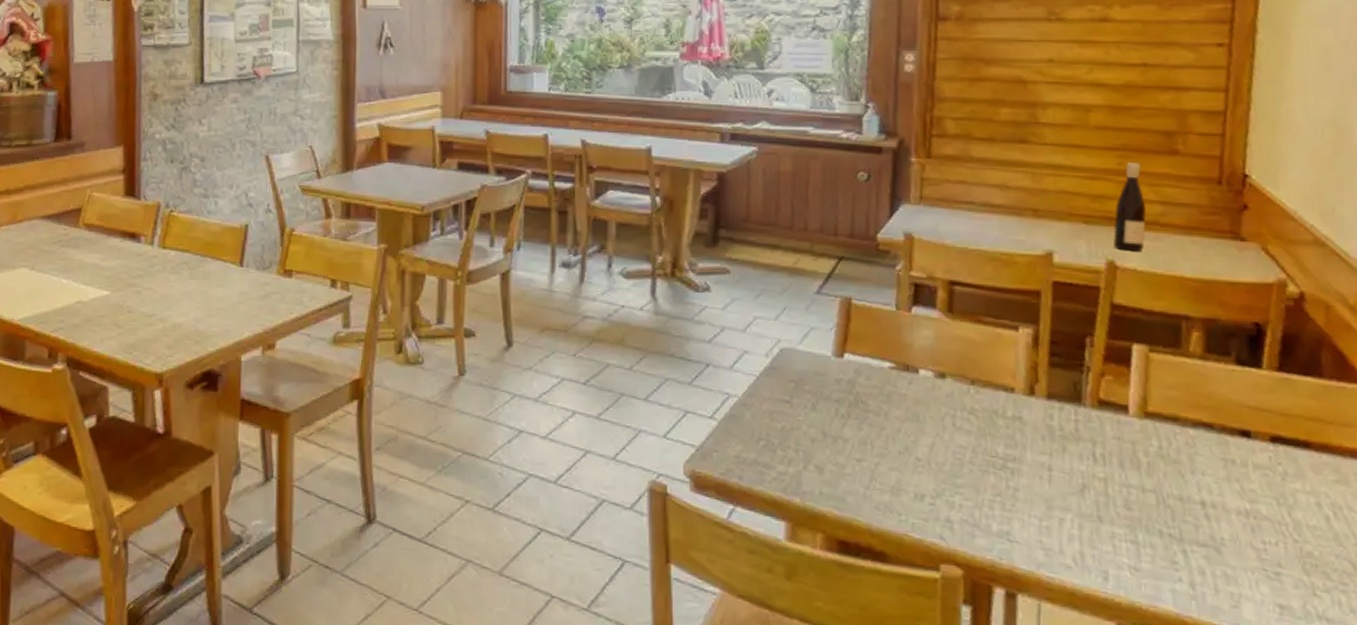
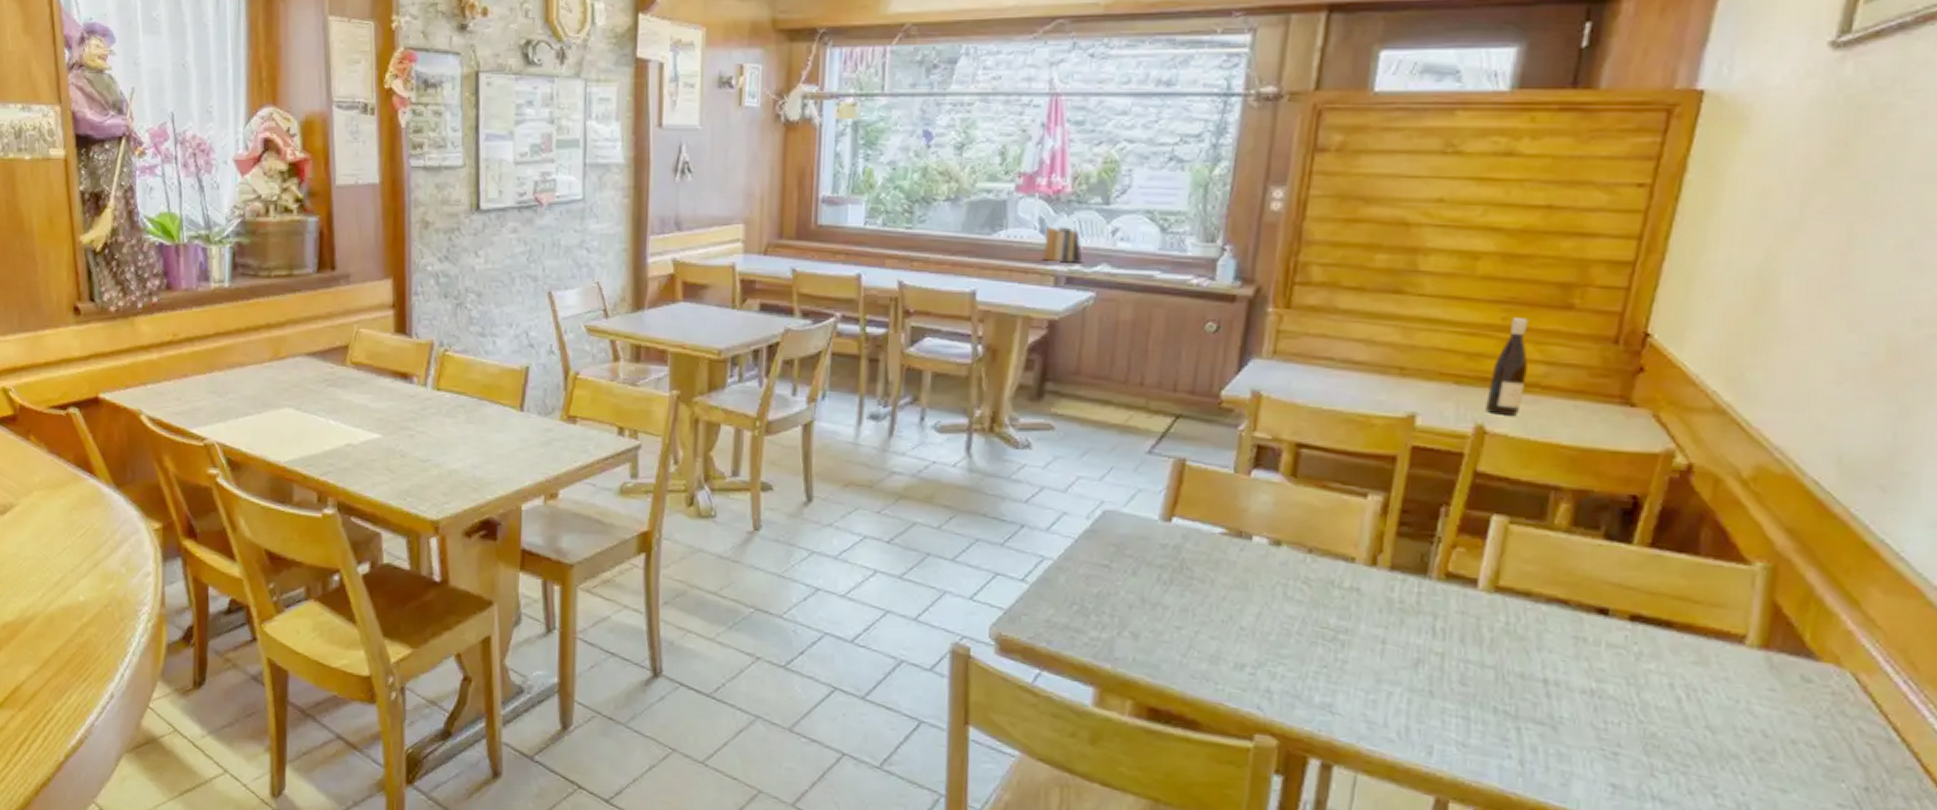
books: none [709,89,744,121] -> present [1044,226,1083,263]

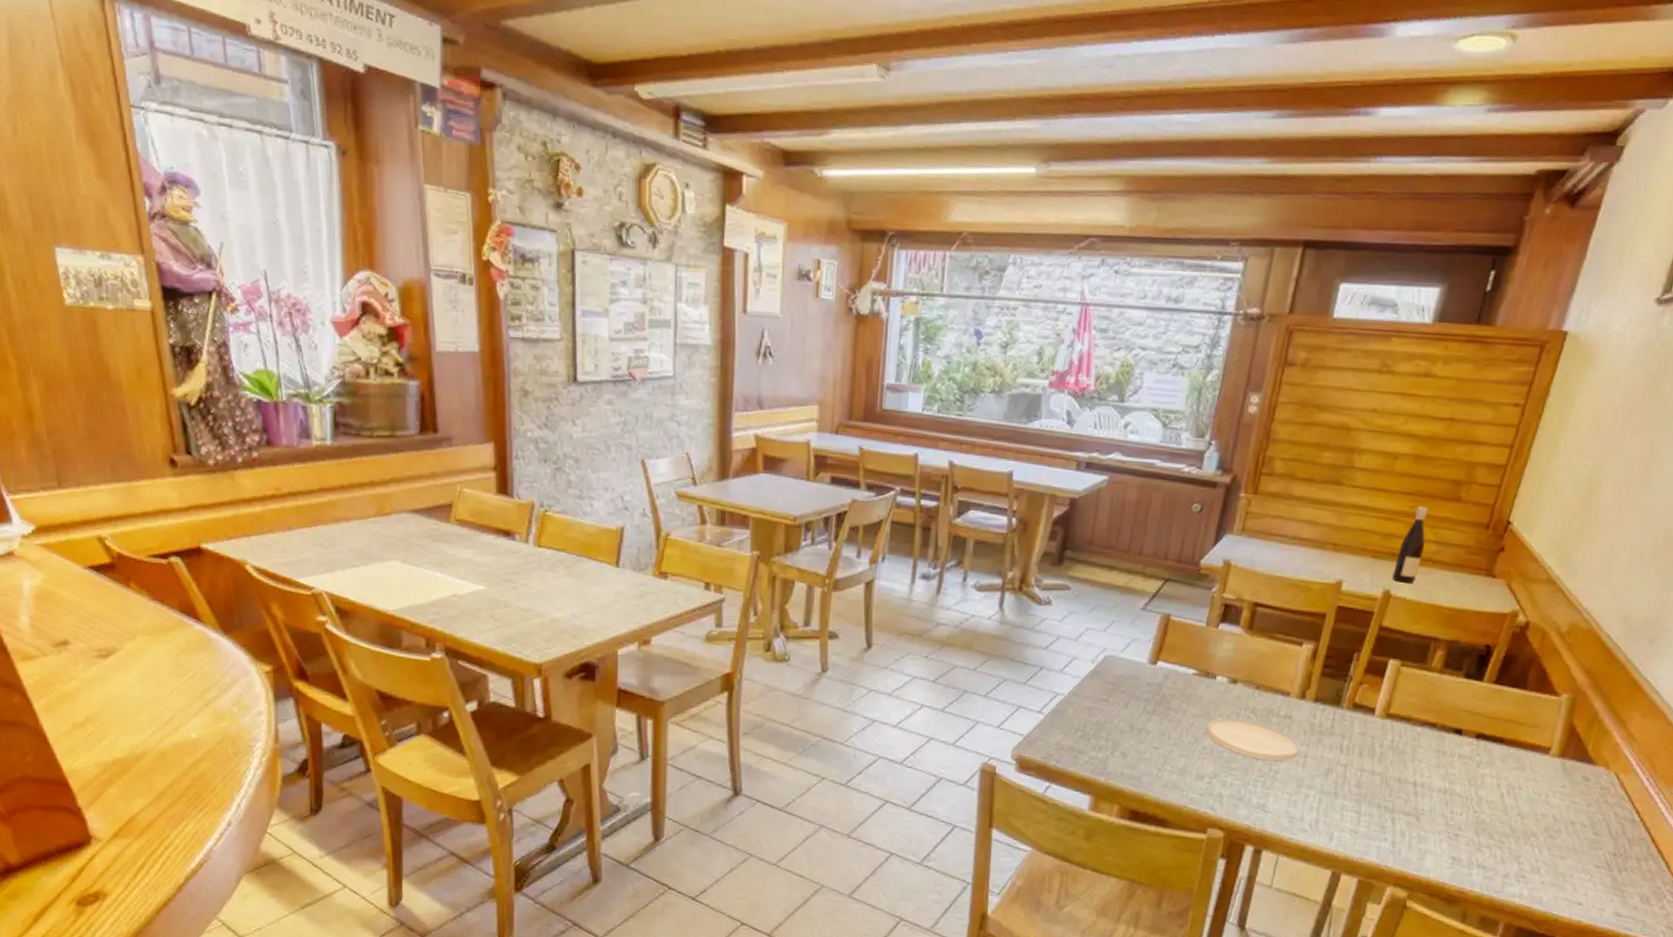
books: present [1044,226,1083,263] -> none [1069,419,1100,451]
plate: none [1242,590,1377,648] -> present [1205,718,1301,762]

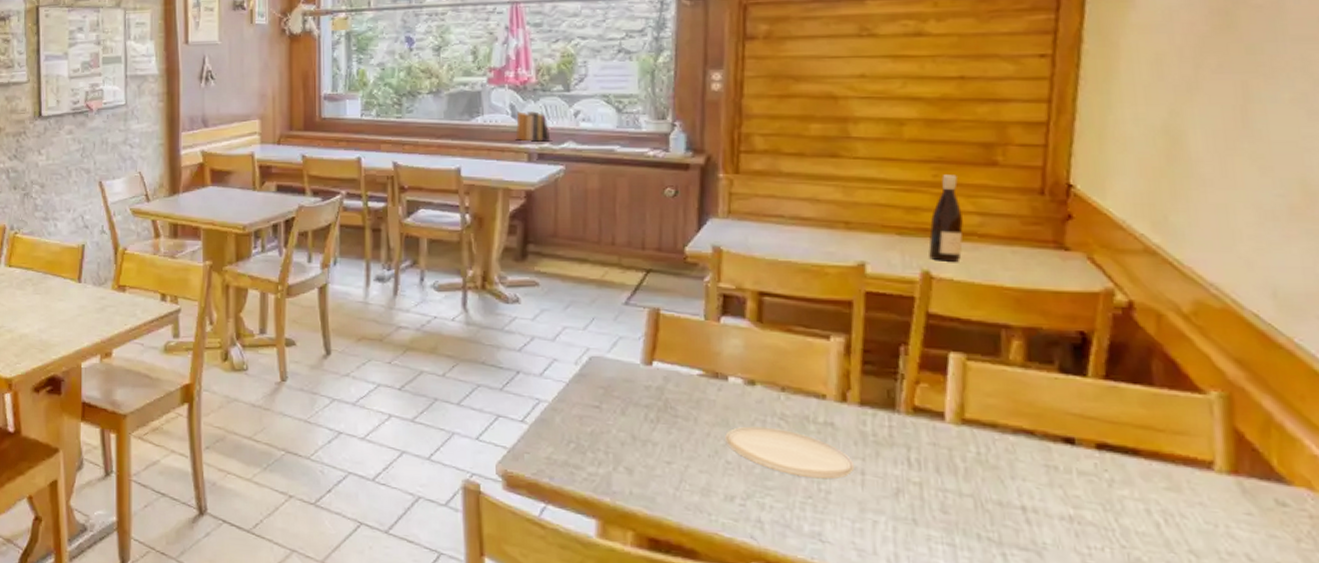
books: none [1069,419,1100,451] -> present [516,111,551,142]

